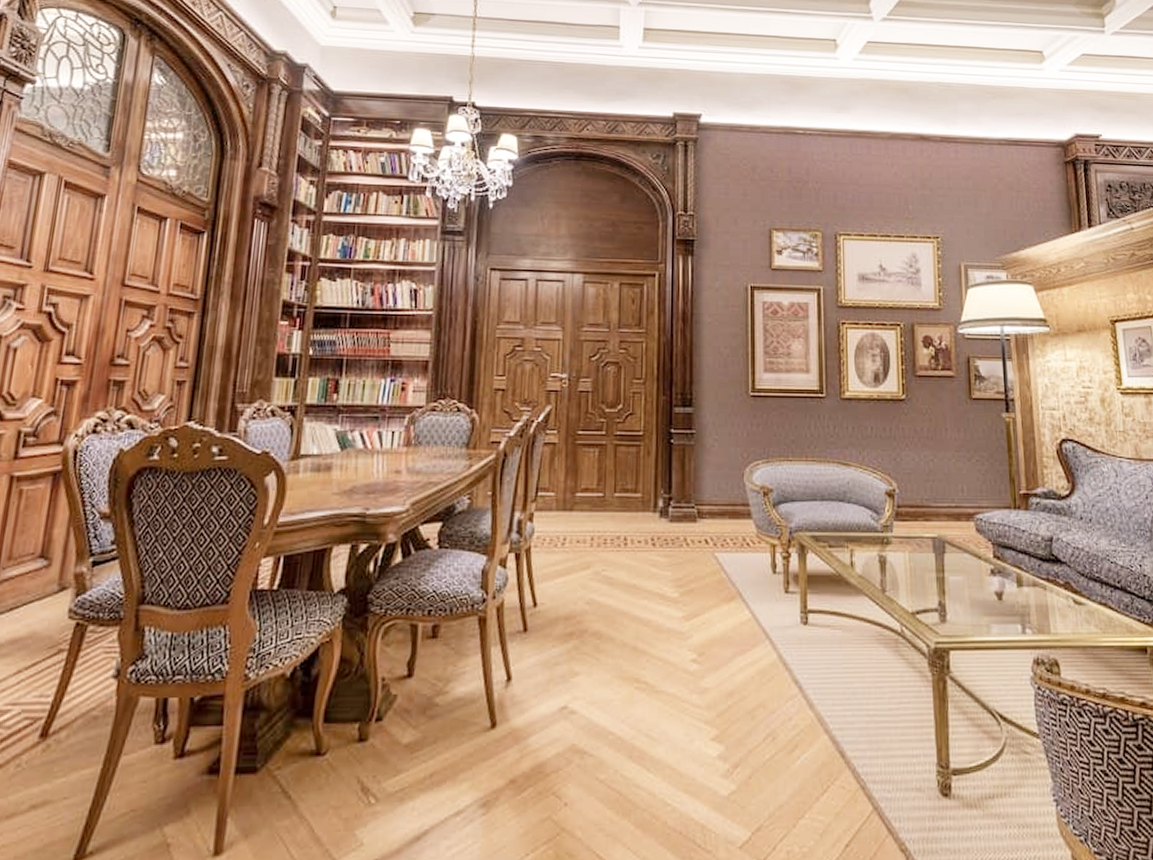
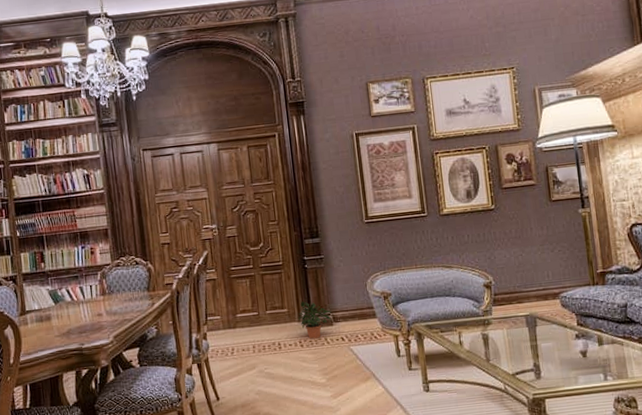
potted plant: none [654,486,696,538] -> present [298,301,331,340]

